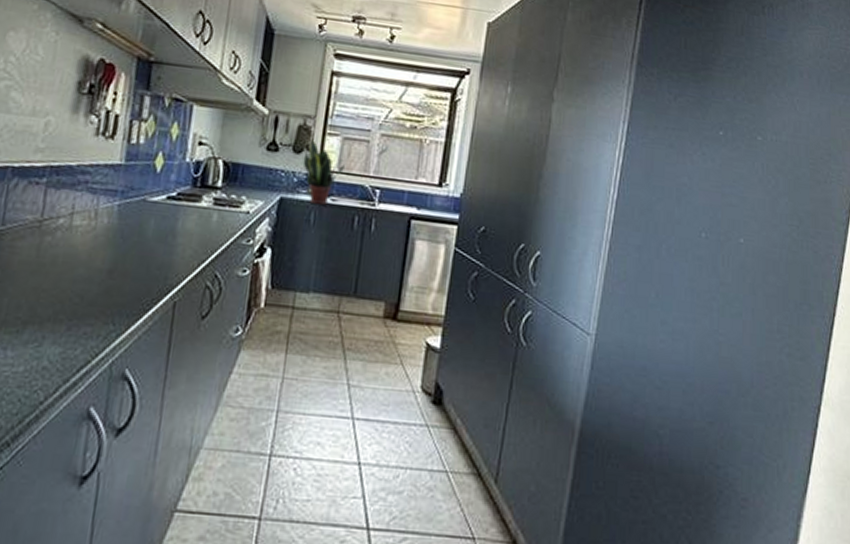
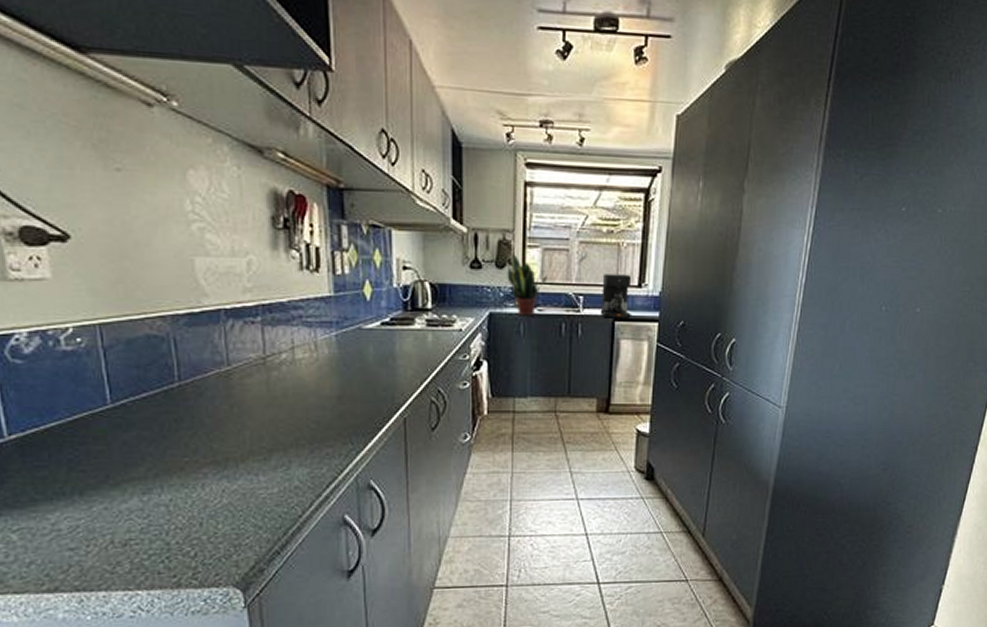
coffee maker: none [396,169,433,218] -> present [600,274,632,319]

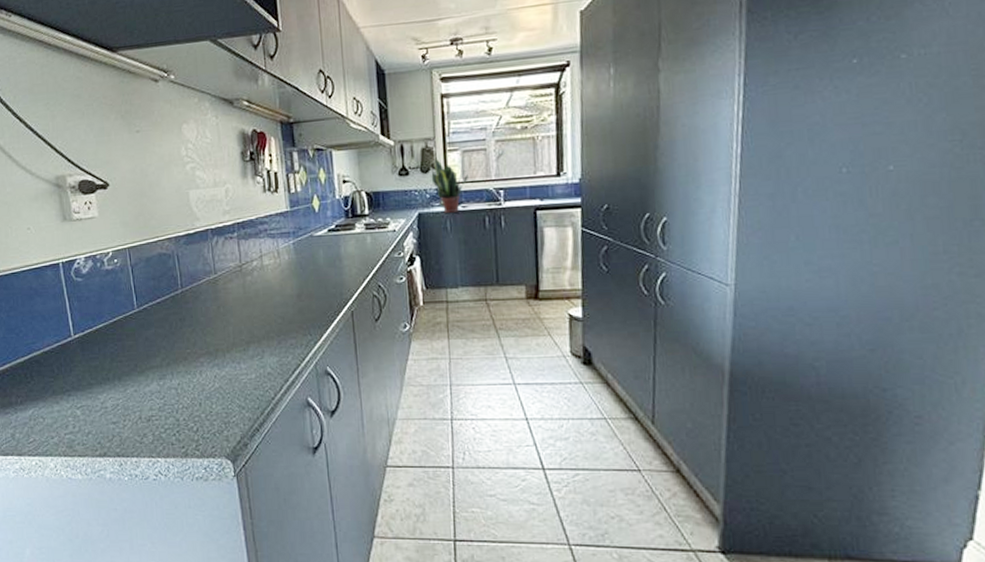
coffee maker: present [600,274,632,319] -> none [521,165,552,209]

